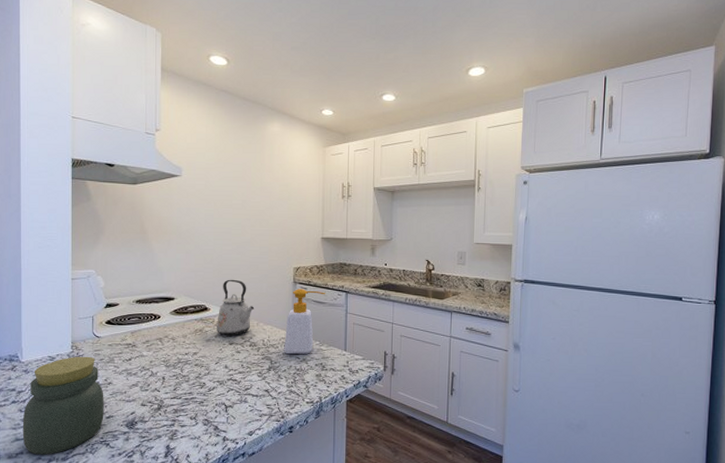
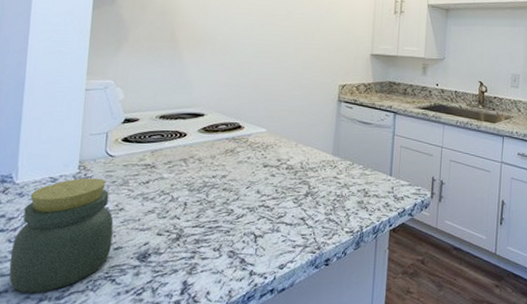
kettle: present [217,279,255,336] -> none [250,95,294,158]
soap bottle: present [284,289,326,354] -> none [324,108,373,179]

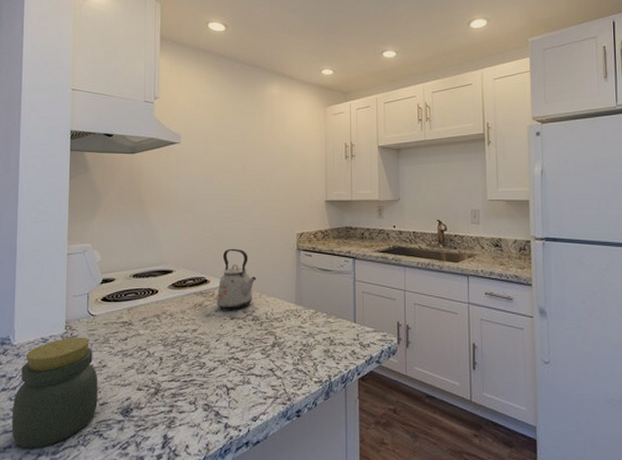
kettle: none [250,95,294,158] -> present [217,248,257,310]

